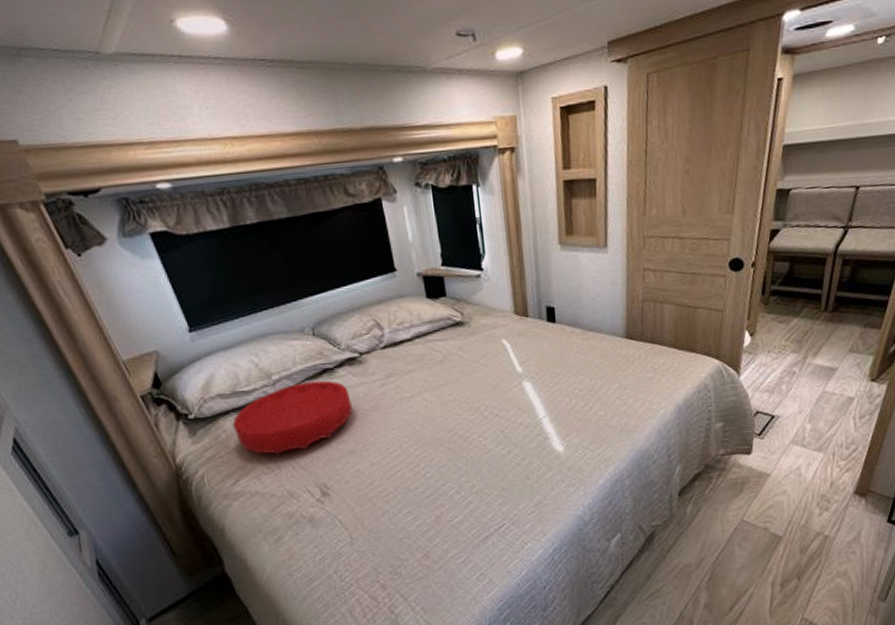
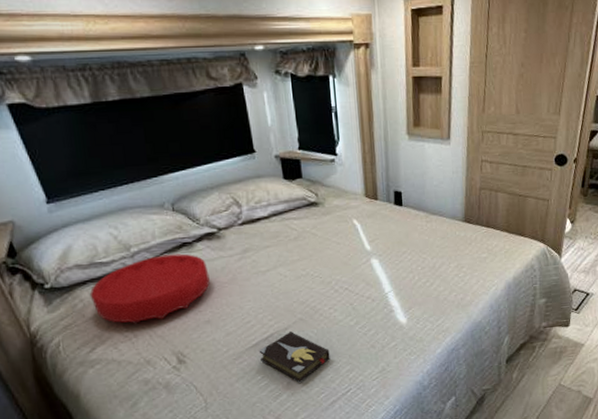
hardback book: none [404,462,481,517] -> present [258,332,330,383]

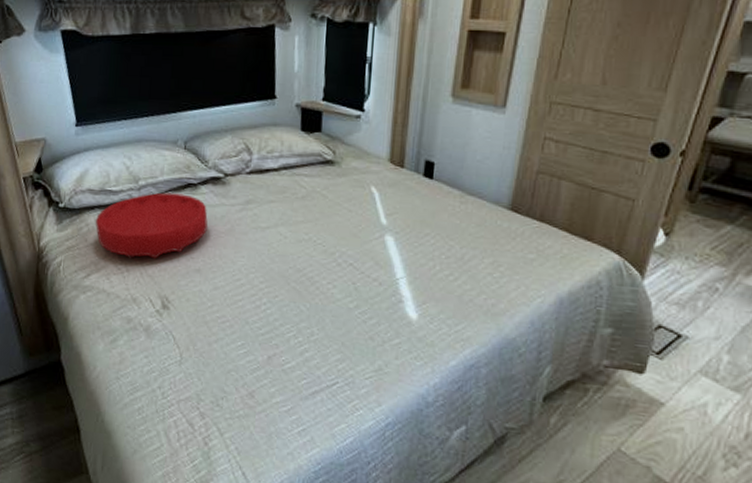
hardback book: present [258,332,330,383] -> none [243,300,320,361]

